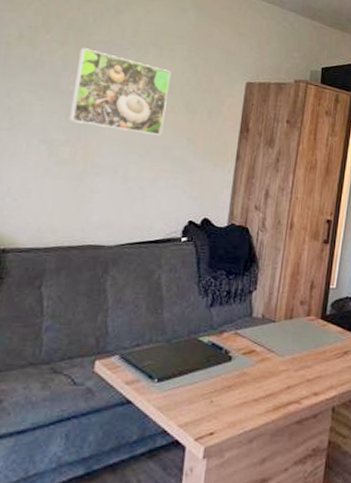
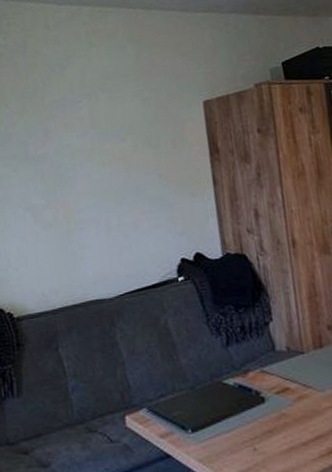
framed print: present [69,48,171,135] -> none [38,111,131,185]

